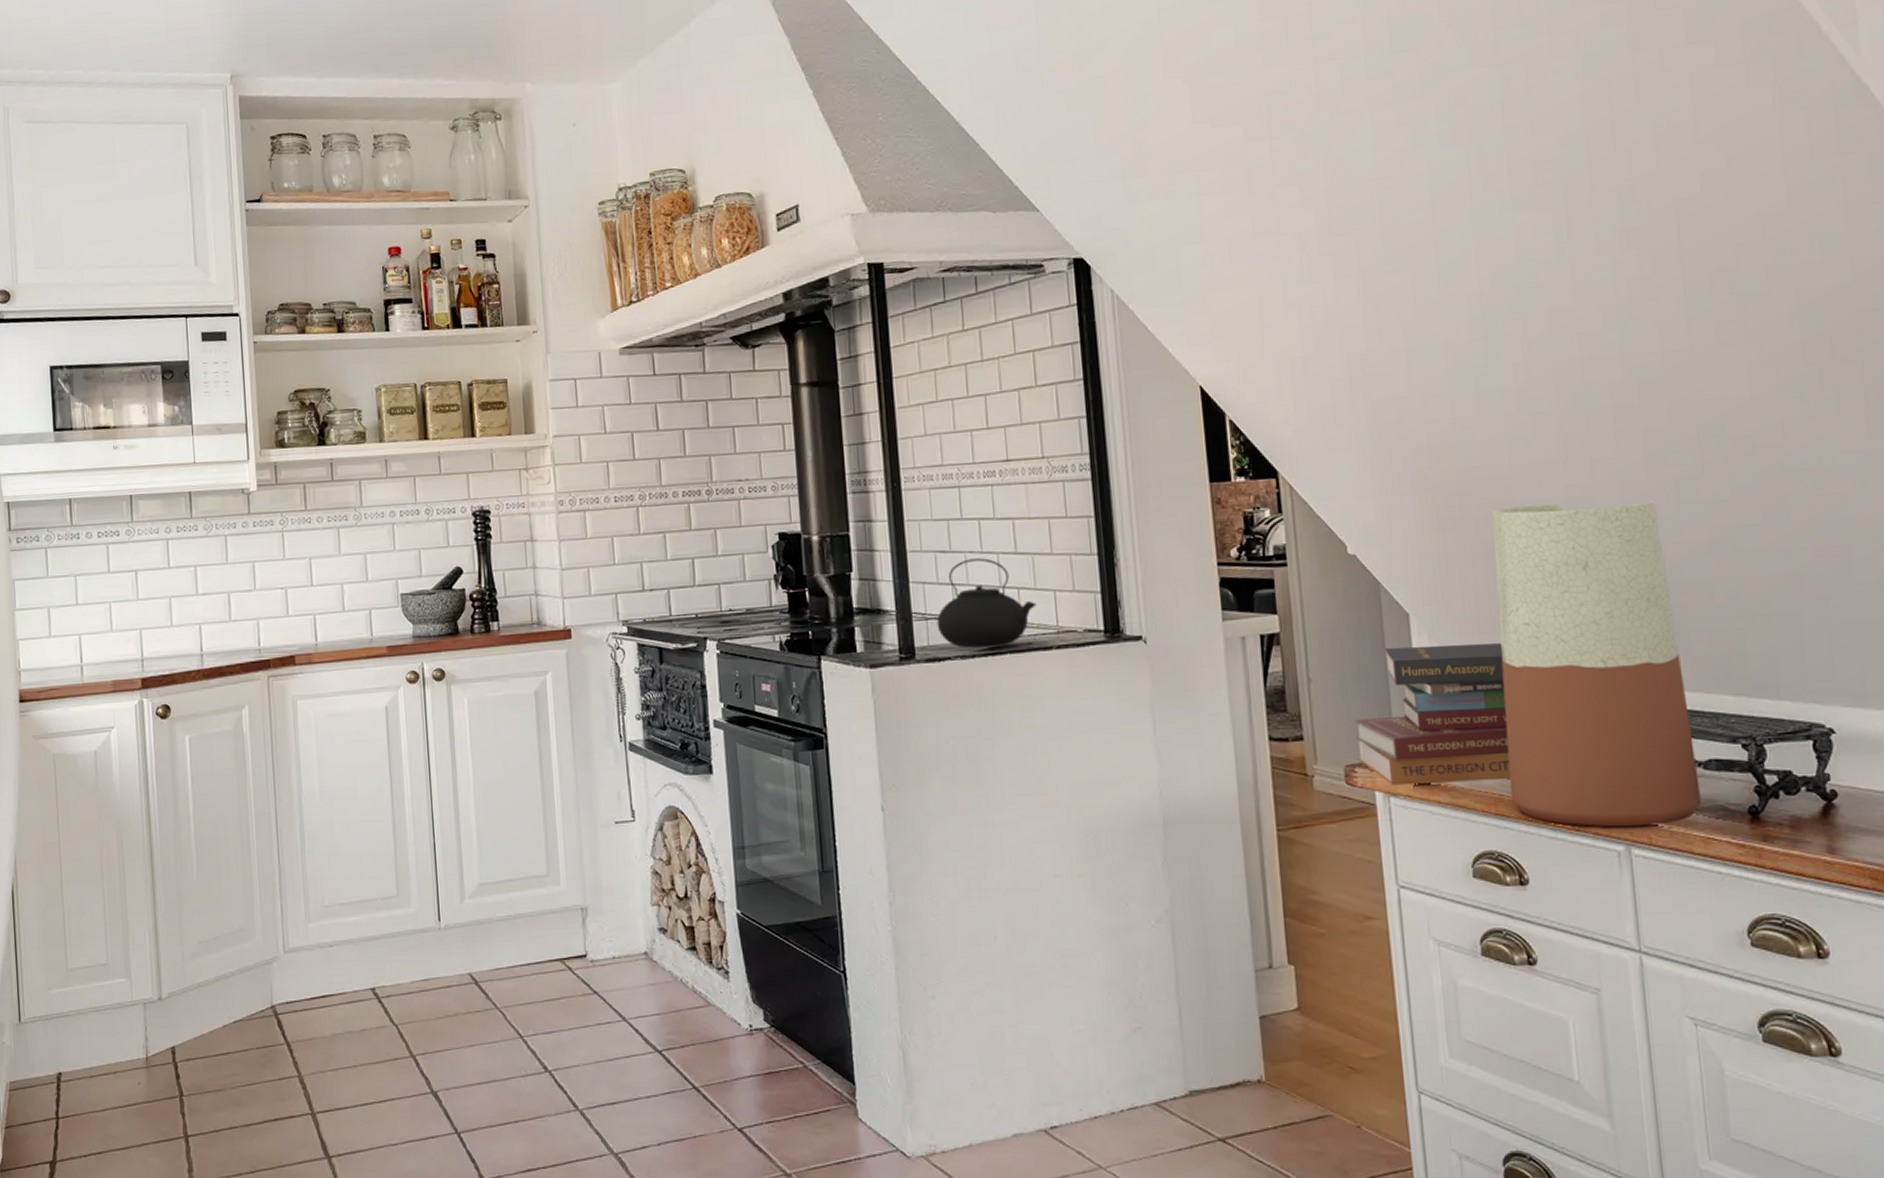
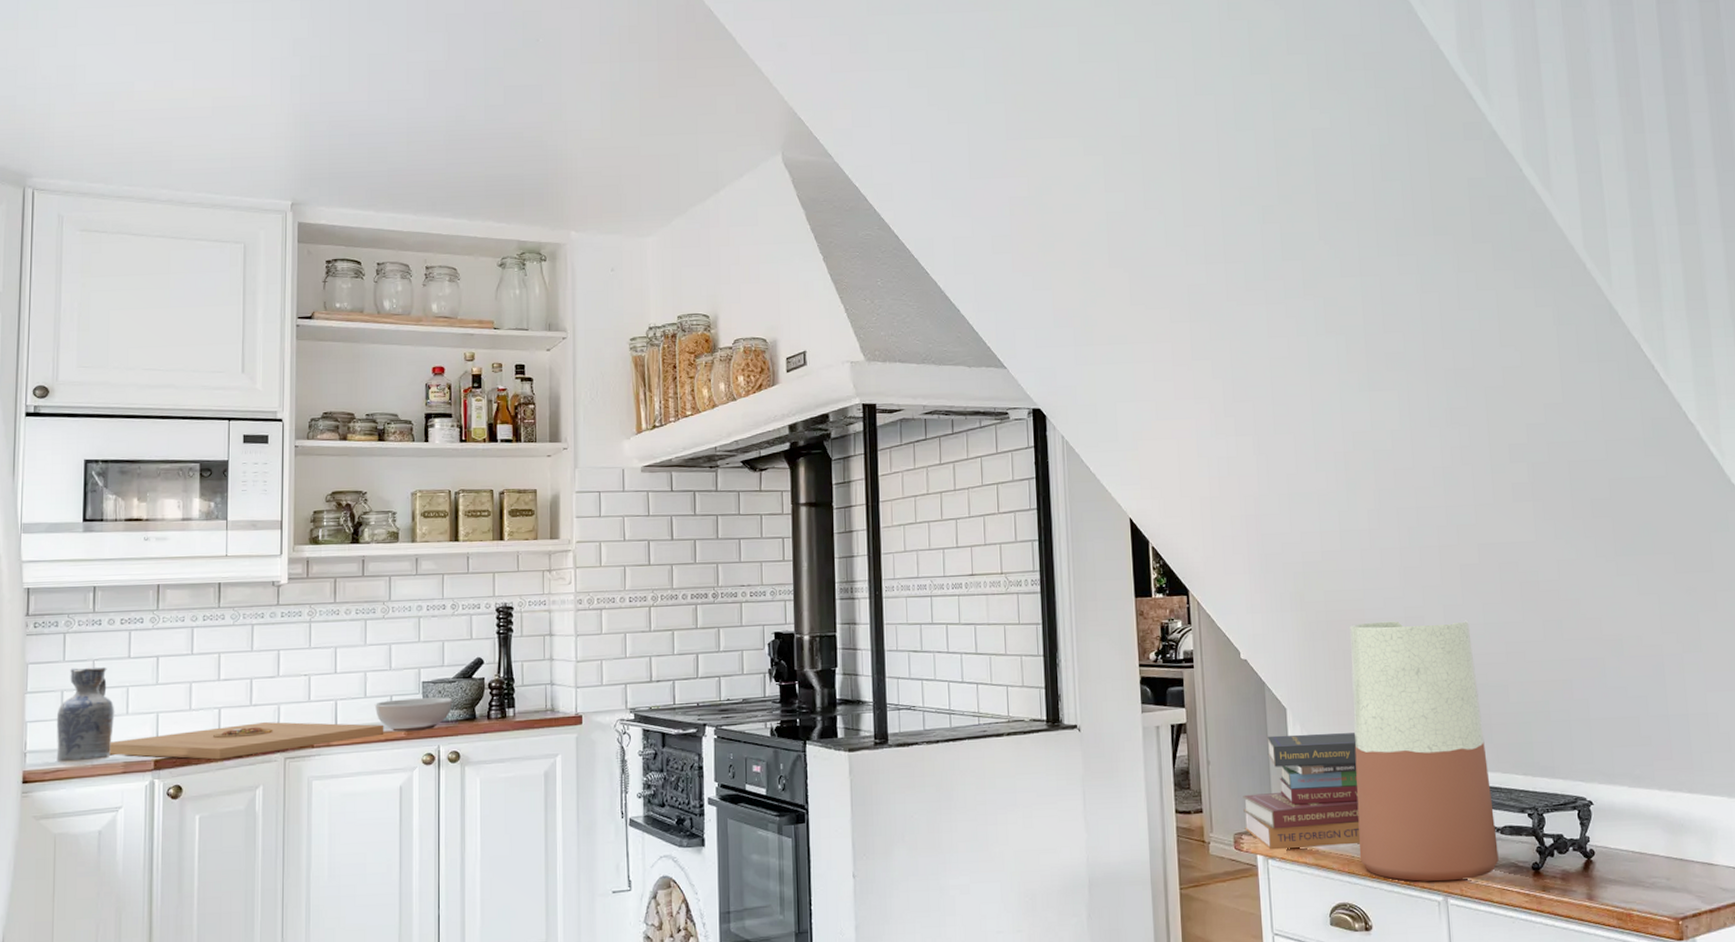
ceramic jug: none [45,582,101,683] -> present [56,666,115,765]
platter: none [97,638,366,678] -> present [109,722,384,760]
bowl: none [353,610,434,648] -> present [374,697,453,732]
teakettle: present [936,558,1037,649] -> none [907,657,992,735]

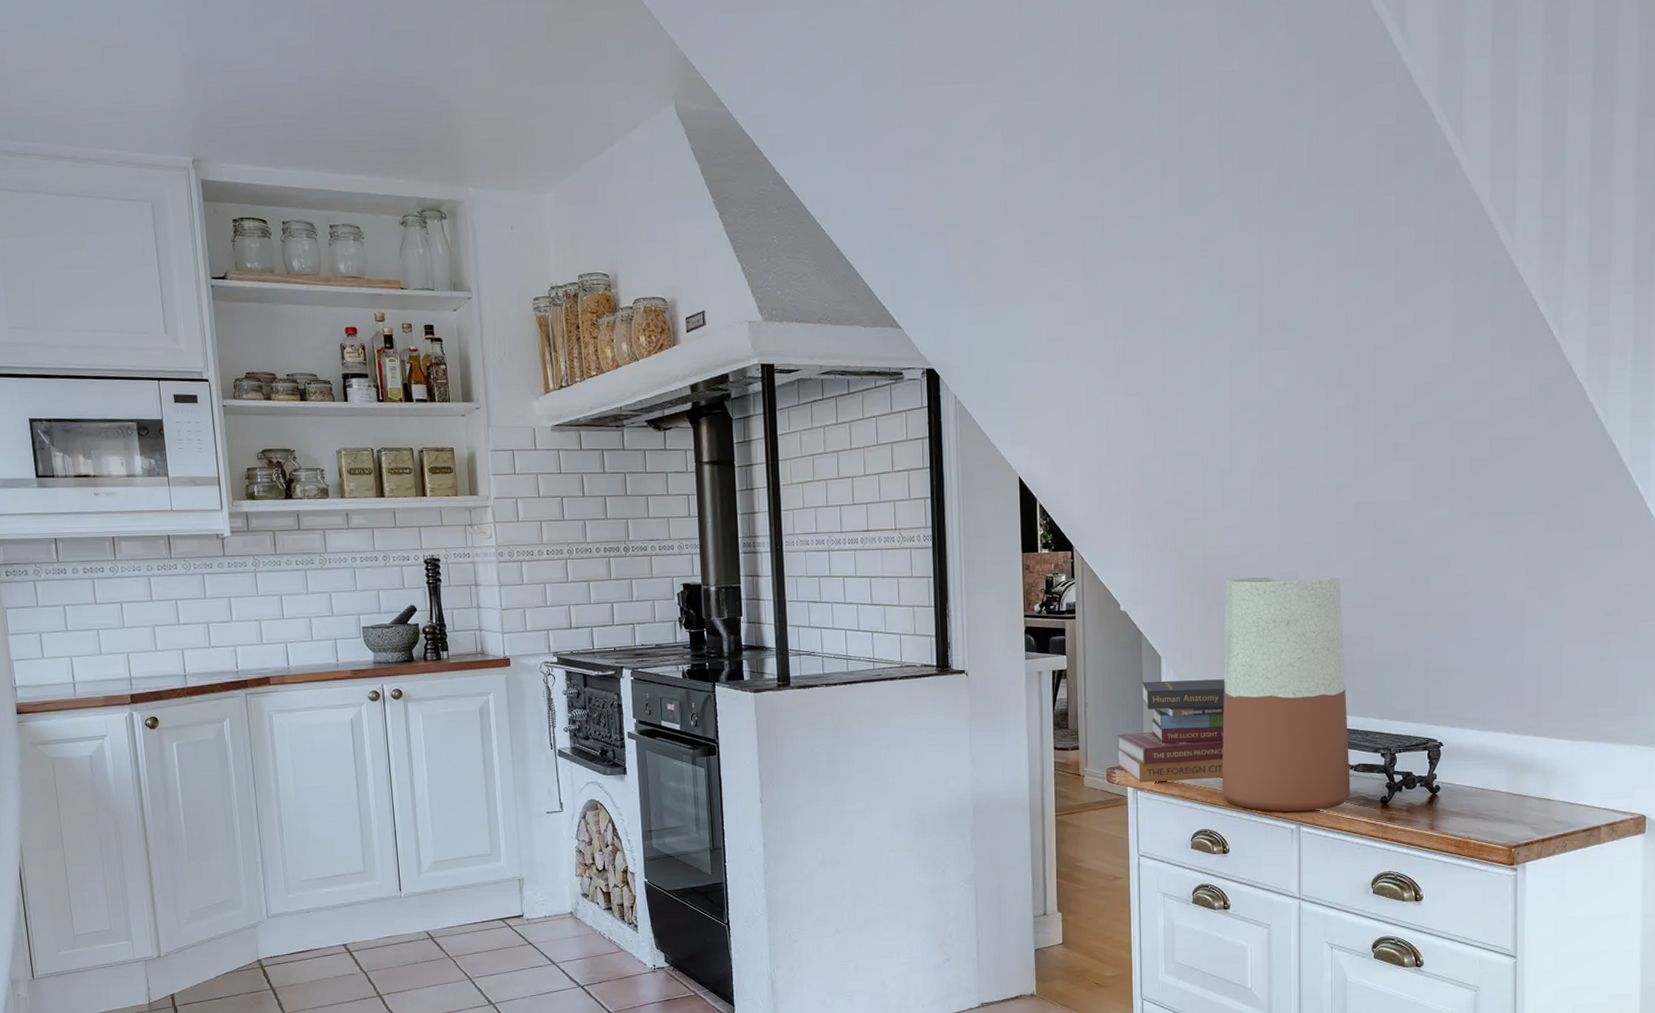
ceramic jug: present [56,666,115,765] -> none [38,611,91,698]
platter: present [109,722,384,760] -> none [88,662,333,695]
bowl: present [374,697,453,732] -> none [321,641,392,672]

